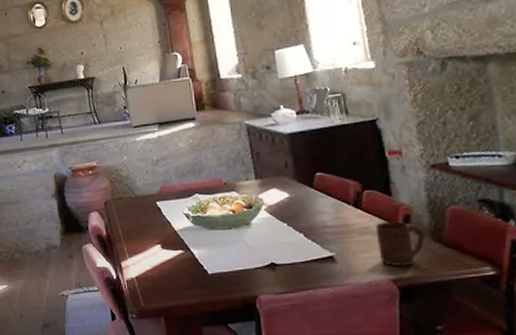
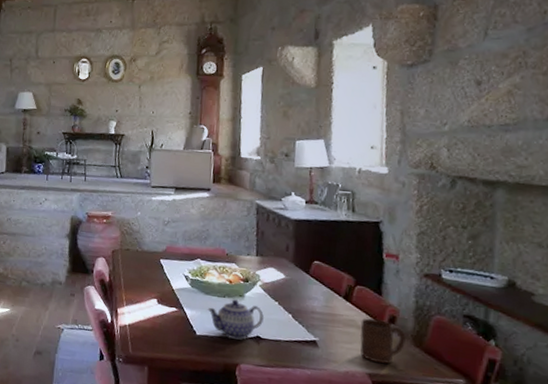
teapot: none [215,229,275,271] -> present [207,299,264,340]

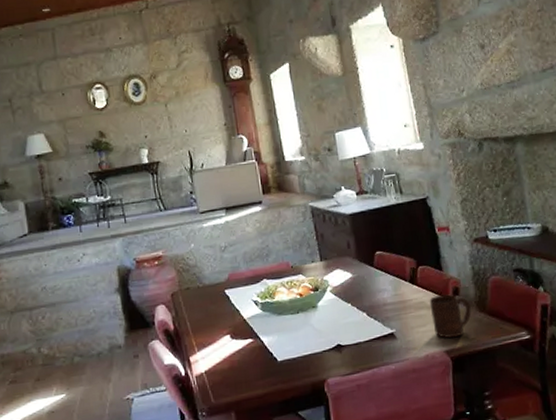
teapot: present [207,299,264,340] -> none [283,312,341,355]

